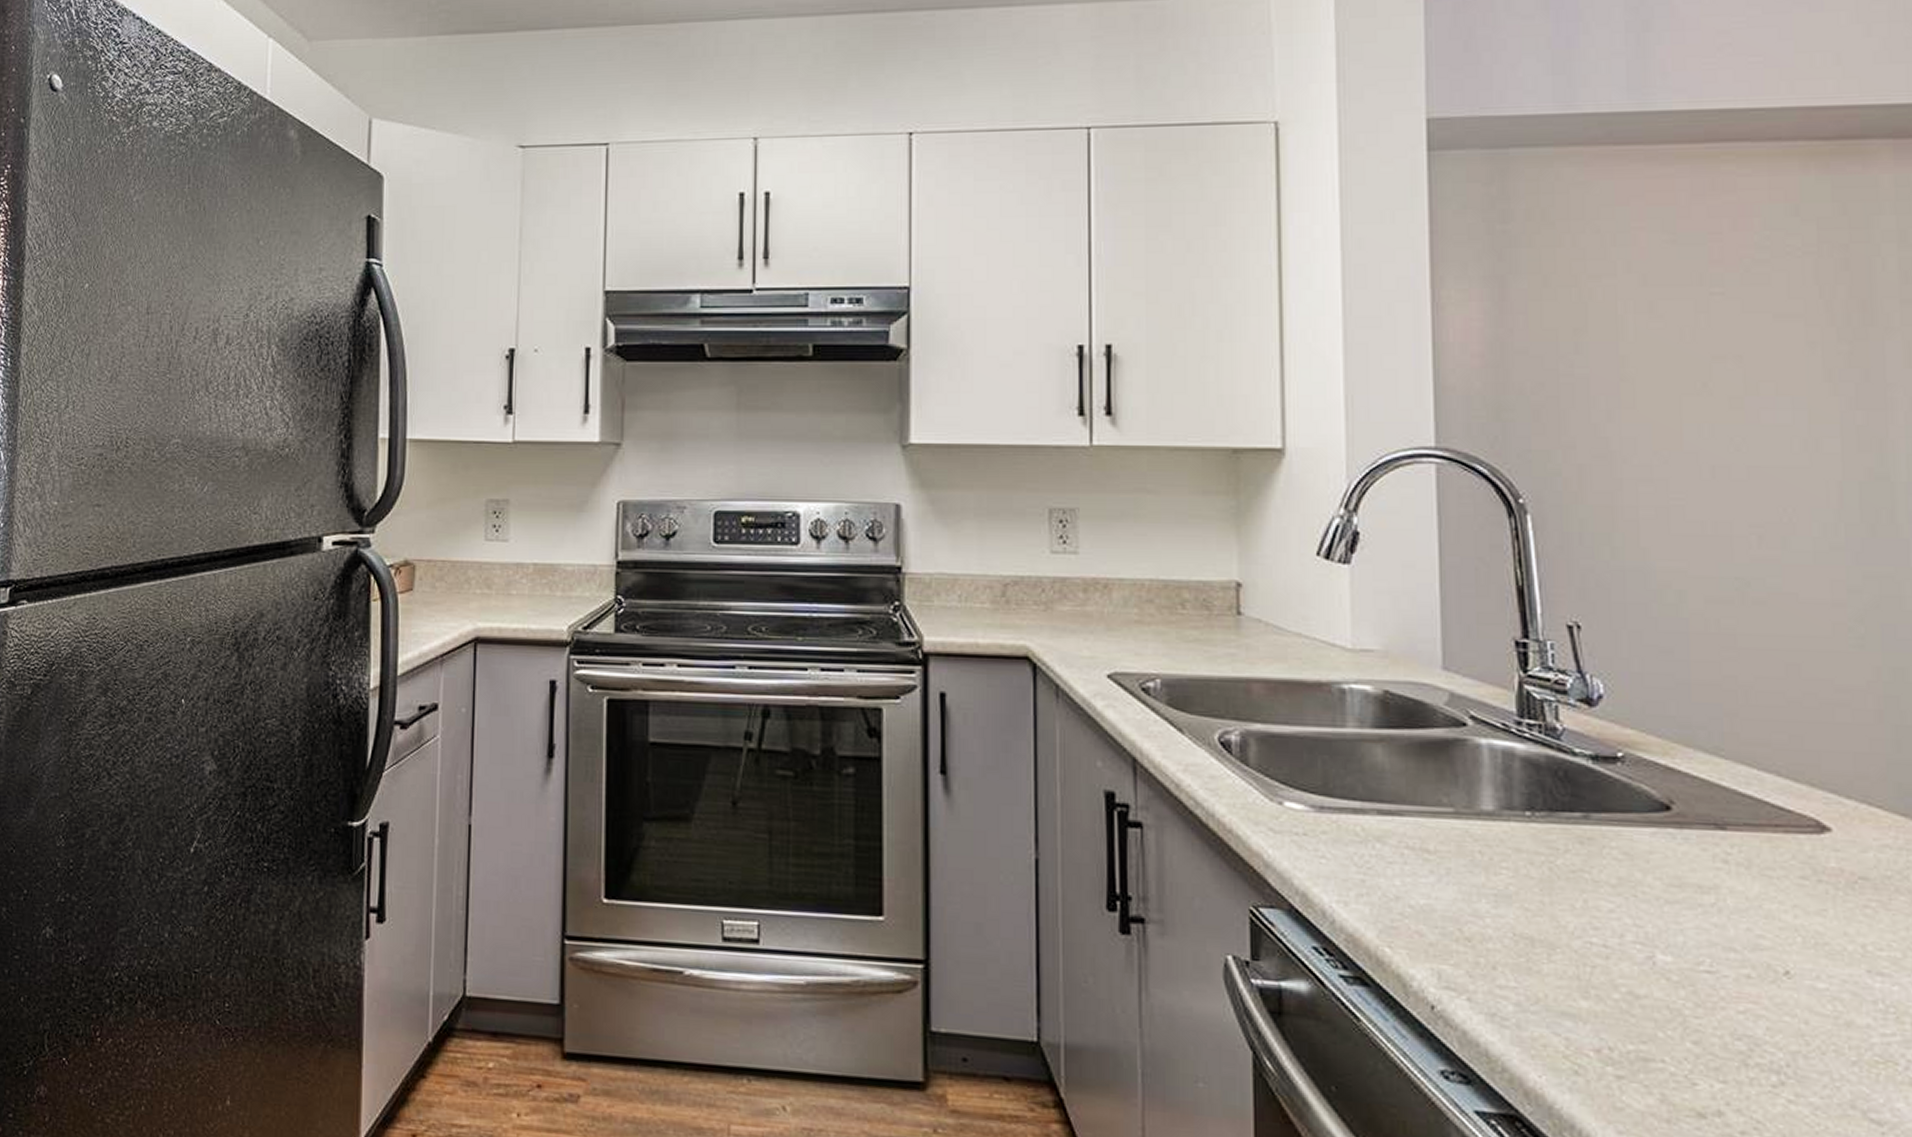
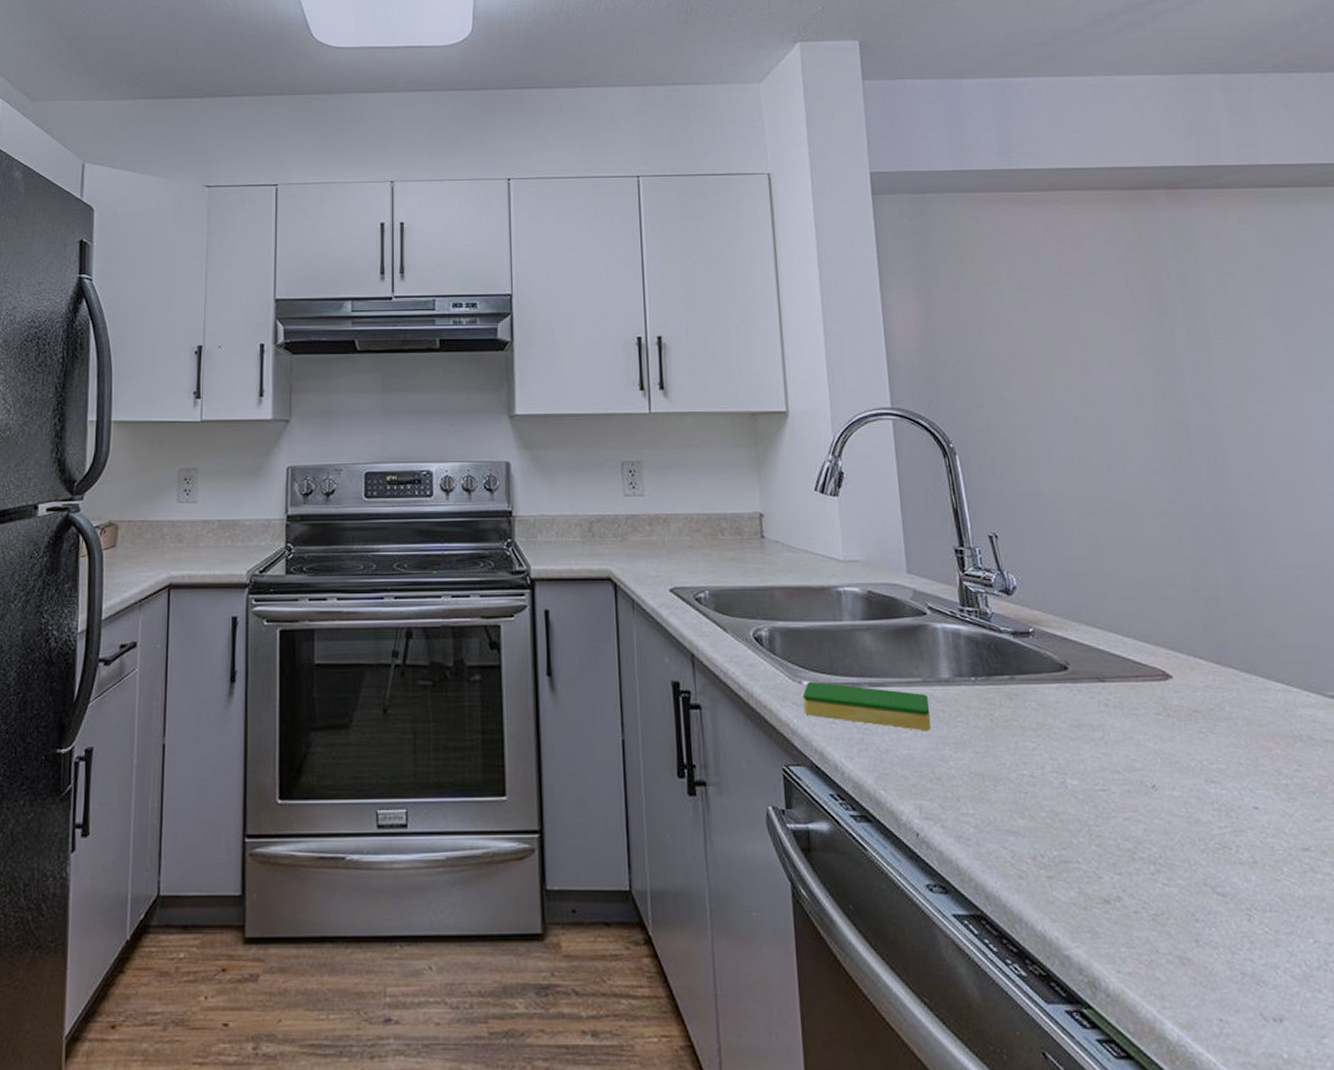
dish sponge: none [1283,803,1463,878] -> present [803,682,932,732]

